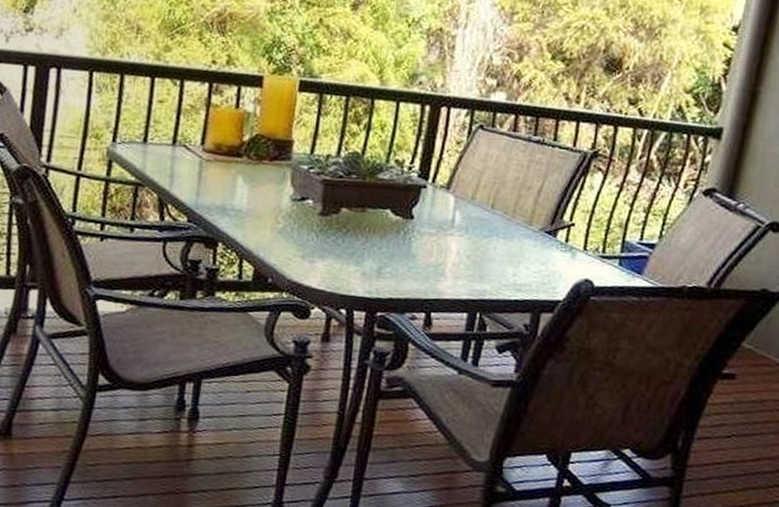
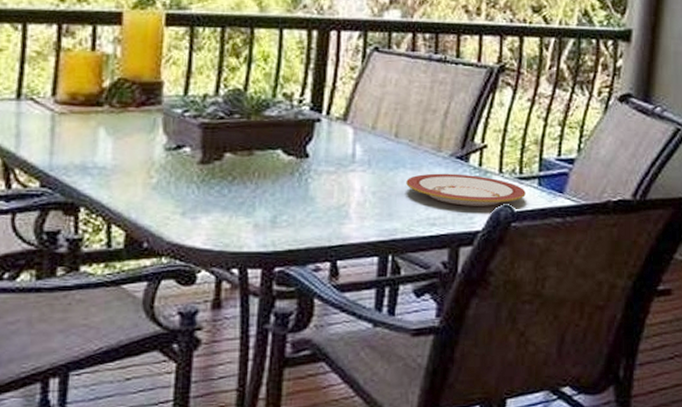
plate: none [498,244,607,279] -> present [406,173,526,206]

